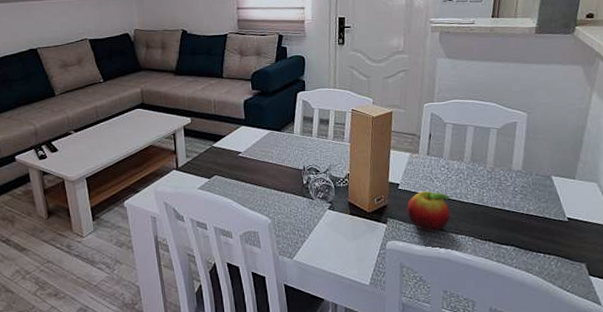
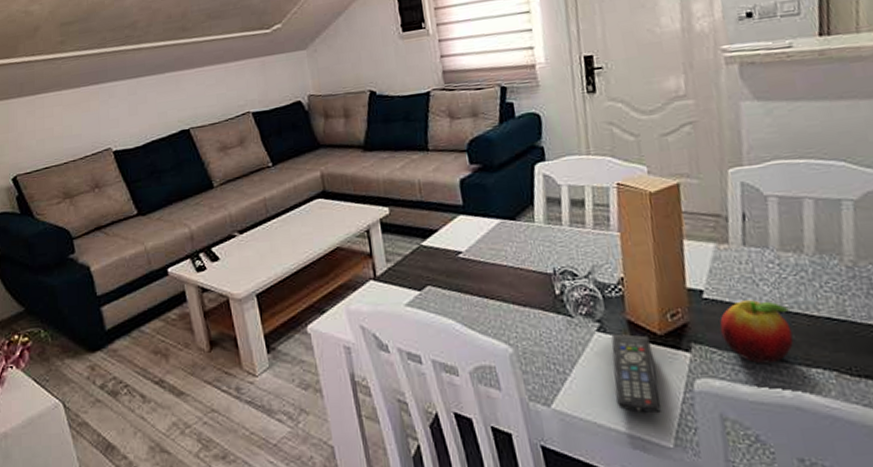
remote control: none [336,211,364,264] -> present [611,333,661,414]

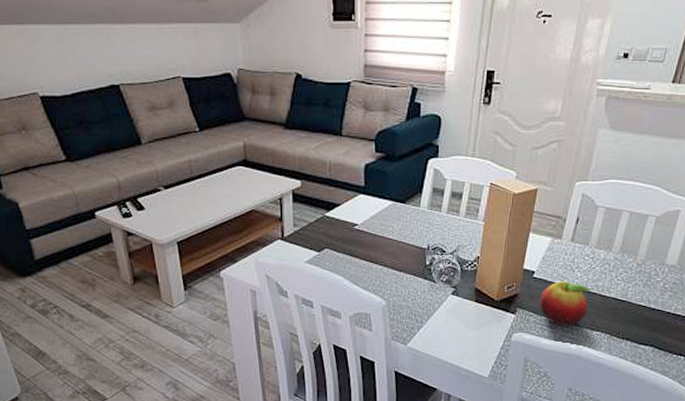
remote control: present [611,333,661,414] -> none [455,297,488,355]

